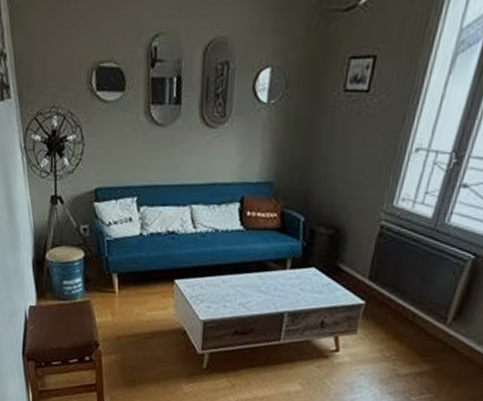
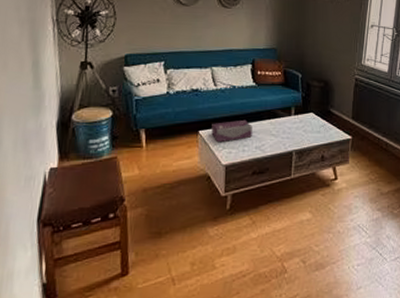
tissue box: none [188,270,237,295] -> present [211,119,252,143]

